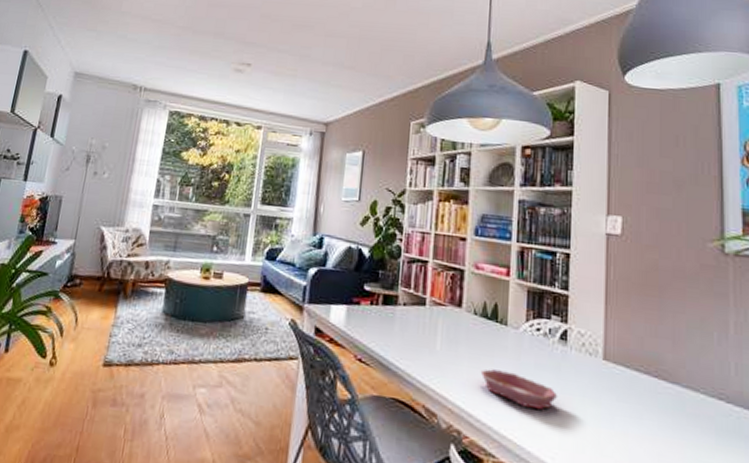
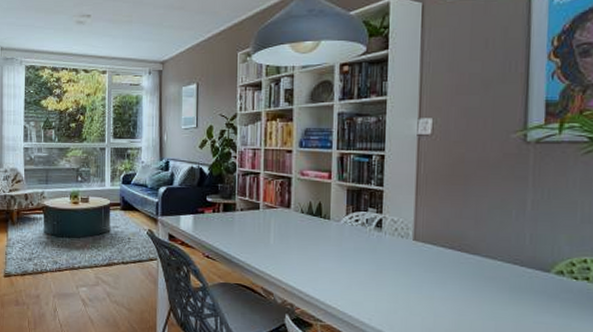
bowl: present [480,369,558,409] -> none [308,255,374,283]

